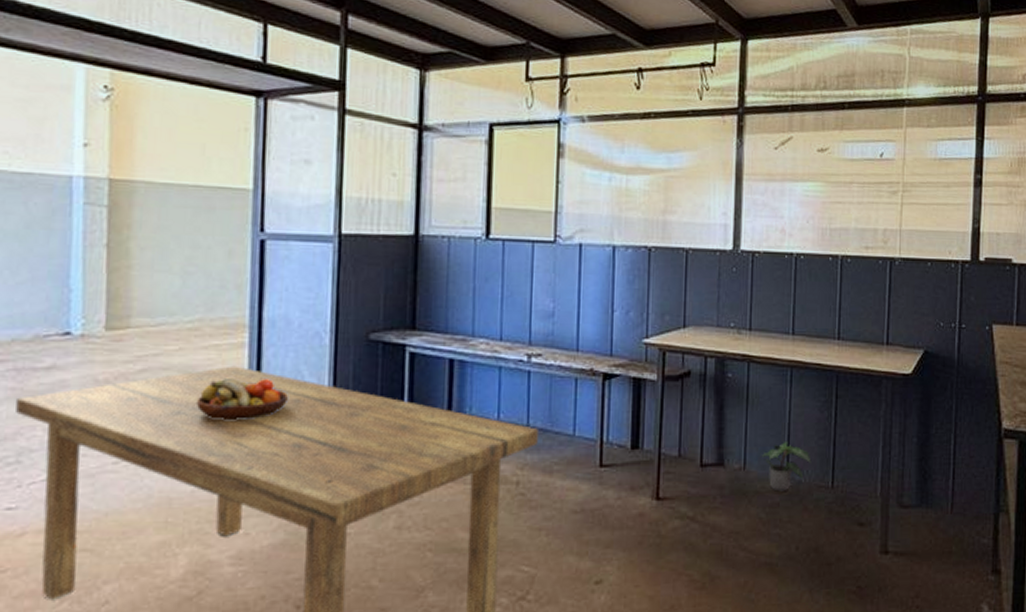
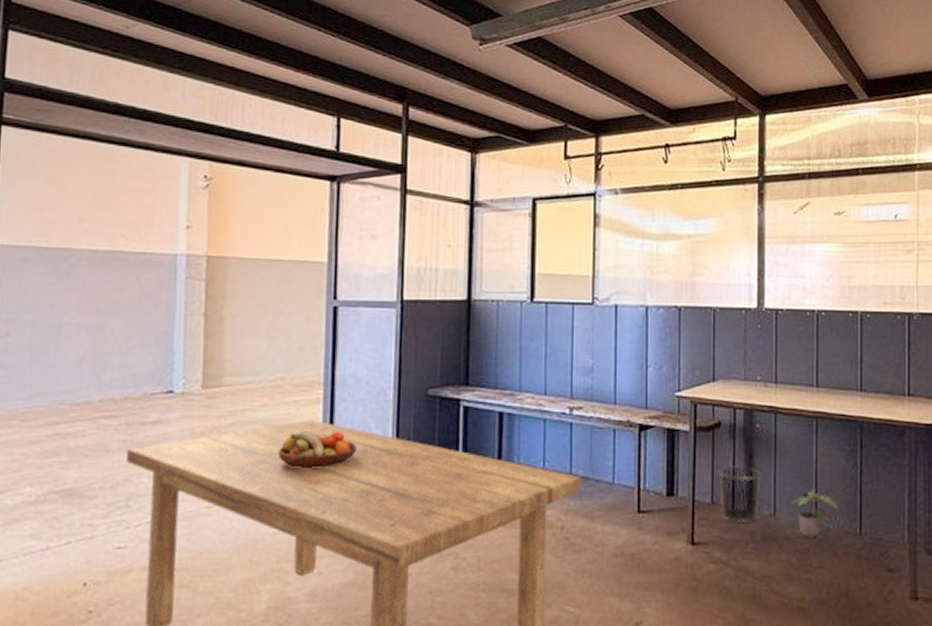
waste bin: none [686,417,732,478] -> present [718,466,761,524]

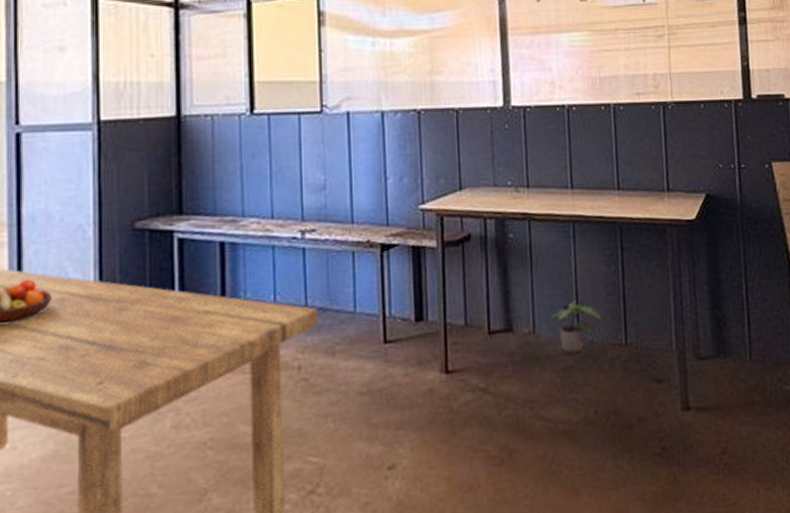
waste bin: present [718,466,761,524] -> none [470,281,517,345]

